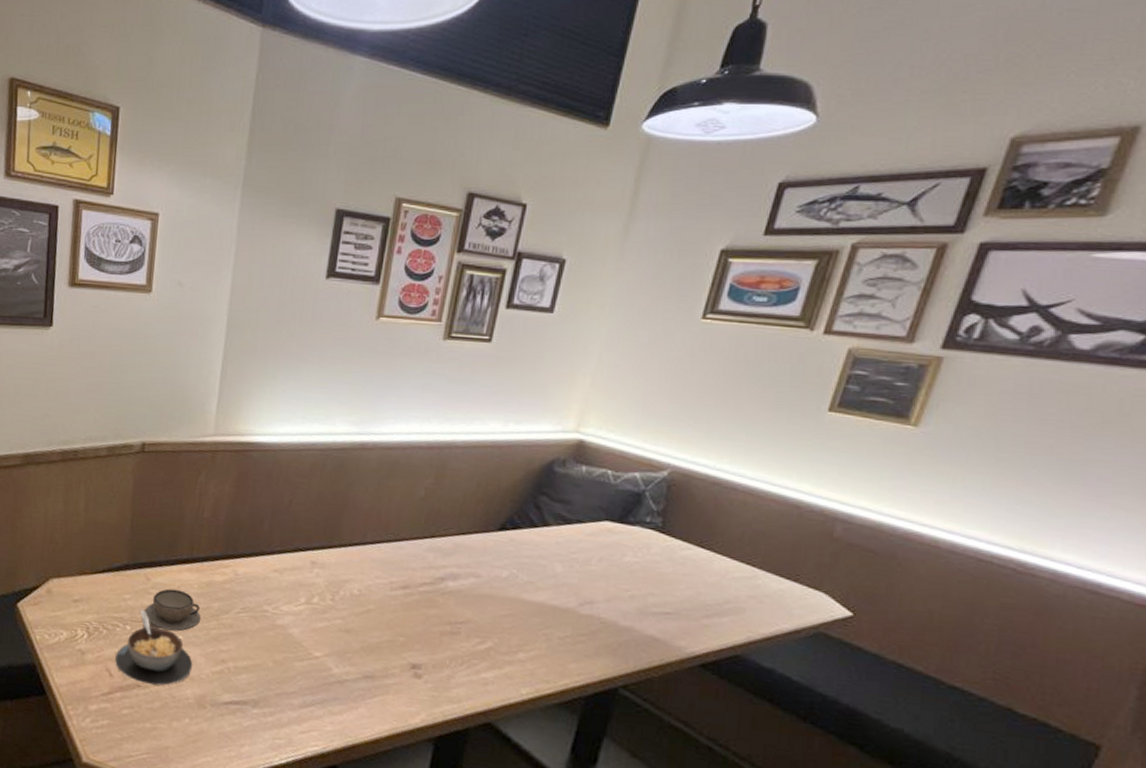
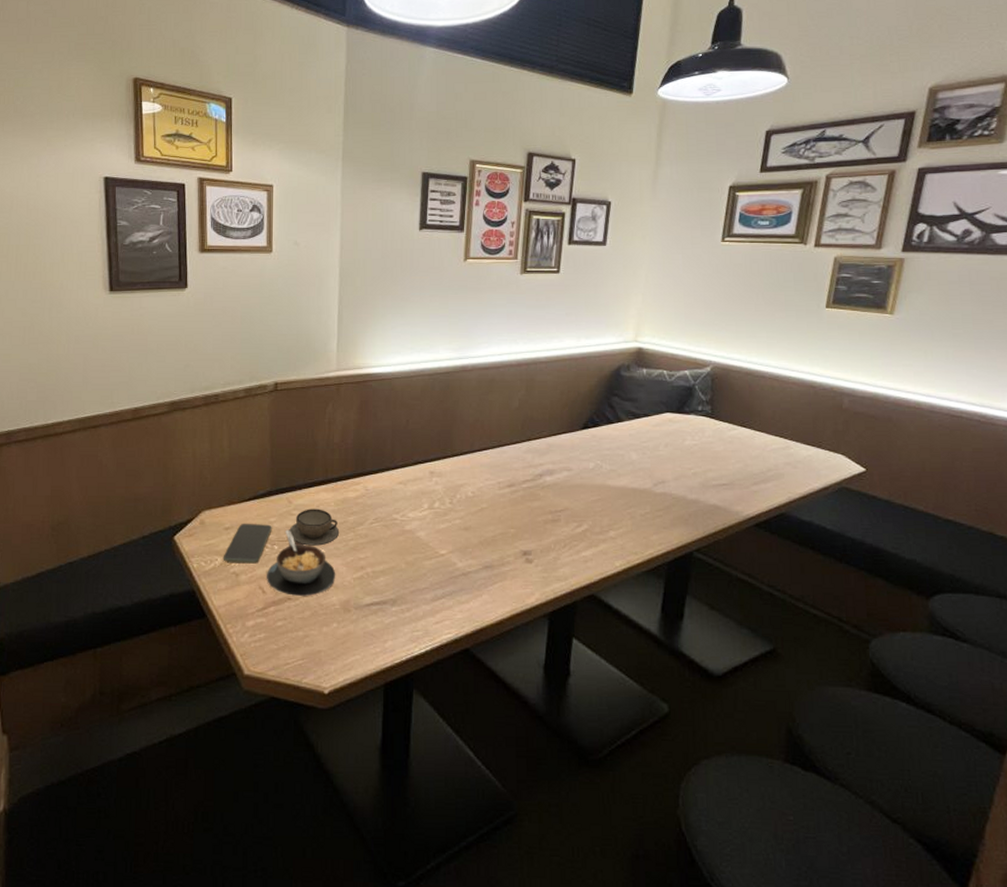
smartphone: none [68,596,126,643] -> present [223,523,272,564]

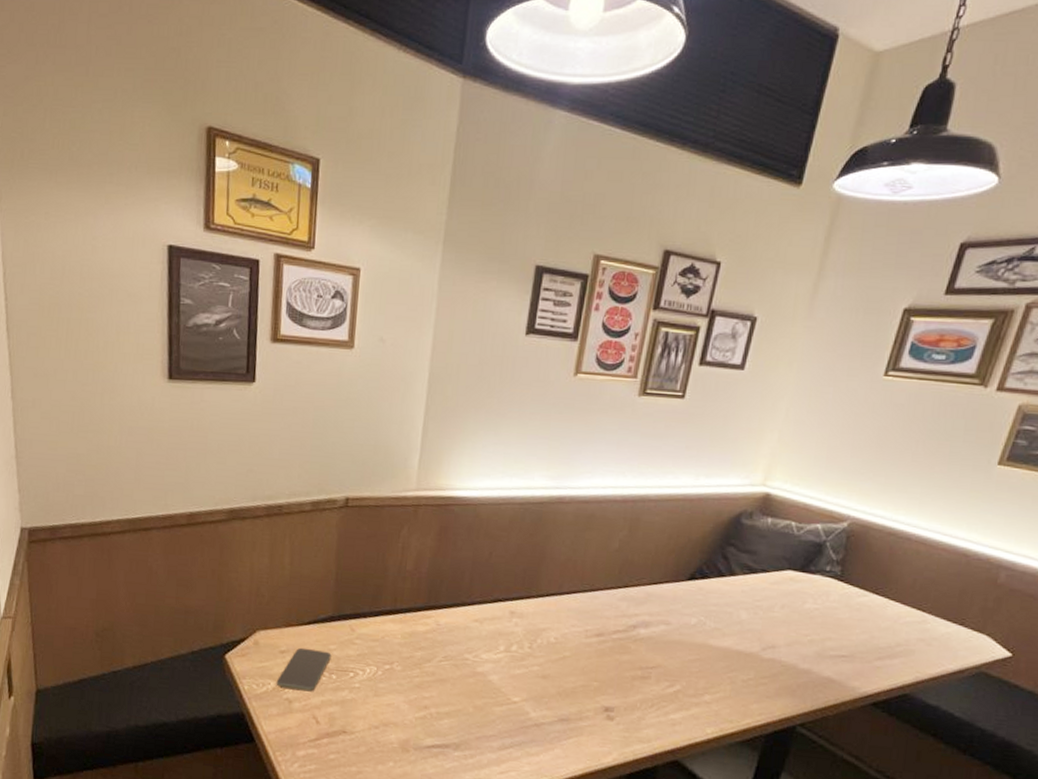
soup bowl: present [266,529,336,597] -> none [321,659,397,732]
teacup: present [289,509,340,546] -> none [349,639,405,680]

